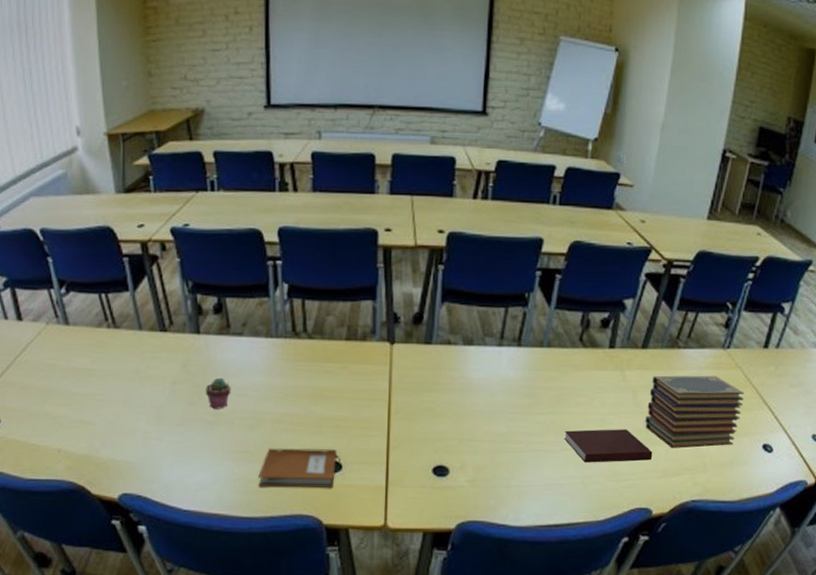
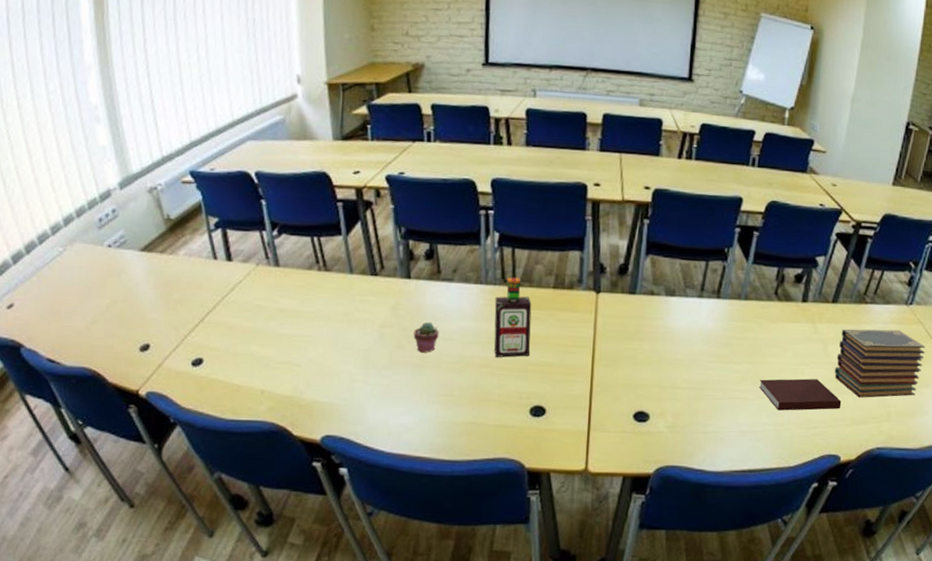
notebook: present [258,448,340,488] -> none [462,392,544,432]
bottle: none [286,329,325,412] -> present [494,277,532,358]

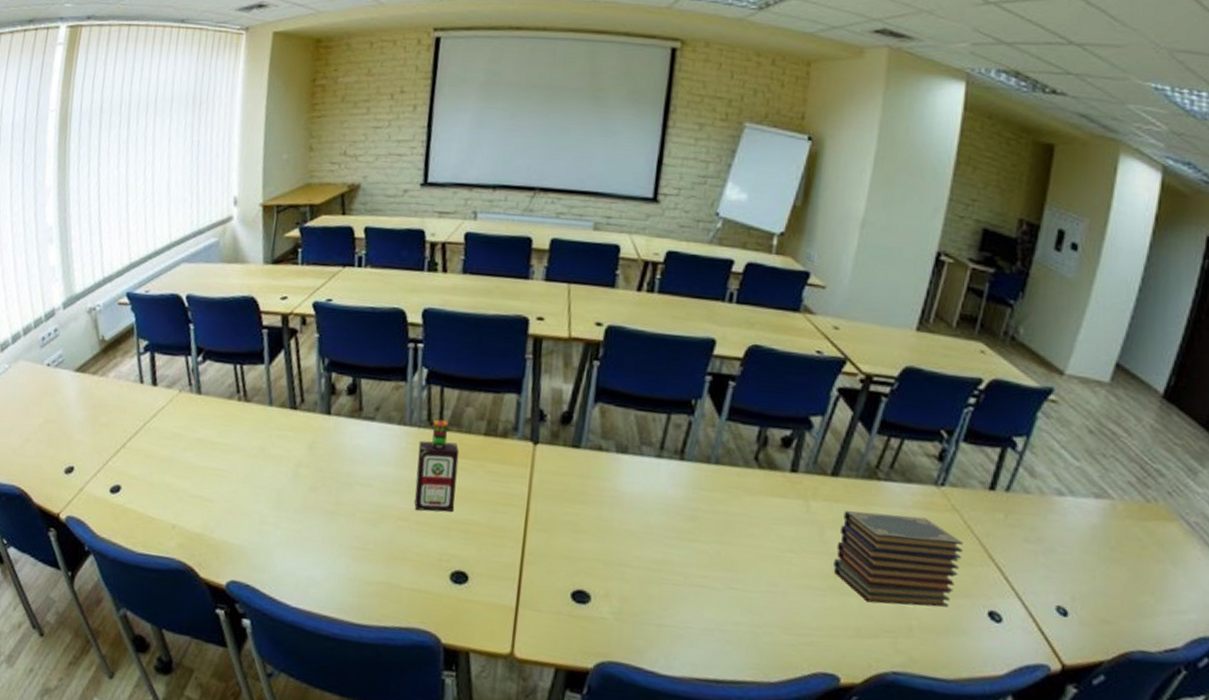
potted succulent: present [413,322,439,353] -> none [329,464,357,499]
notebook: present [759,378,842,411] -> none [731,565,843,615]

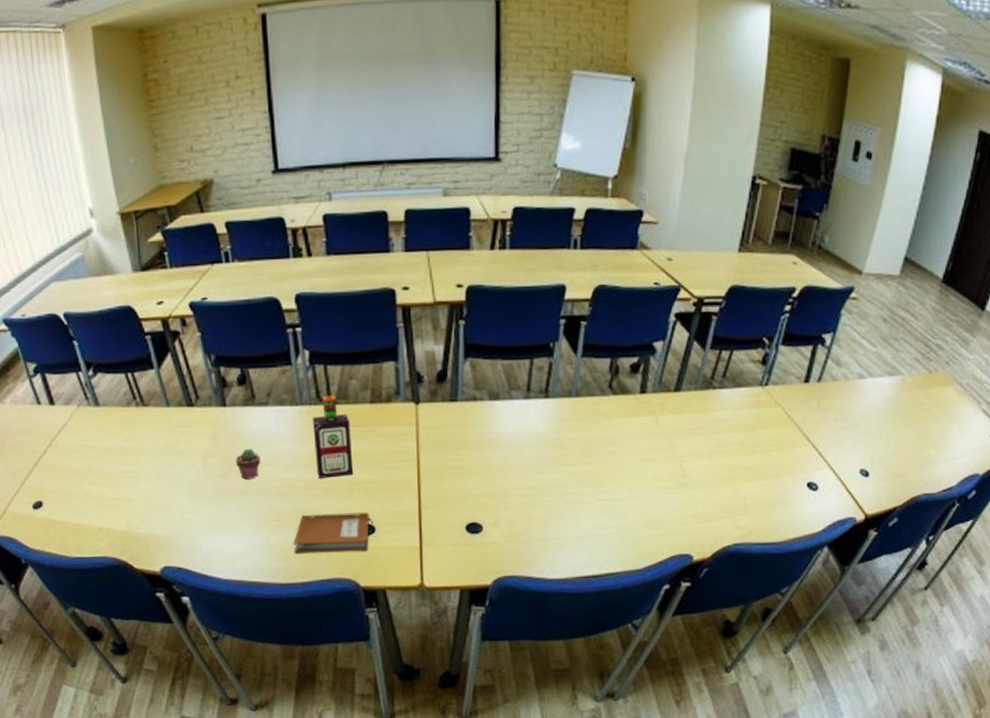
potted succulent: none [329,464,357,499] -> present [235,448,261,480]
notebook: none [374,548,467,602] -> present [293,512,373,554]
book stack: present [833,511,963,608] -> none [681,415,785,492]

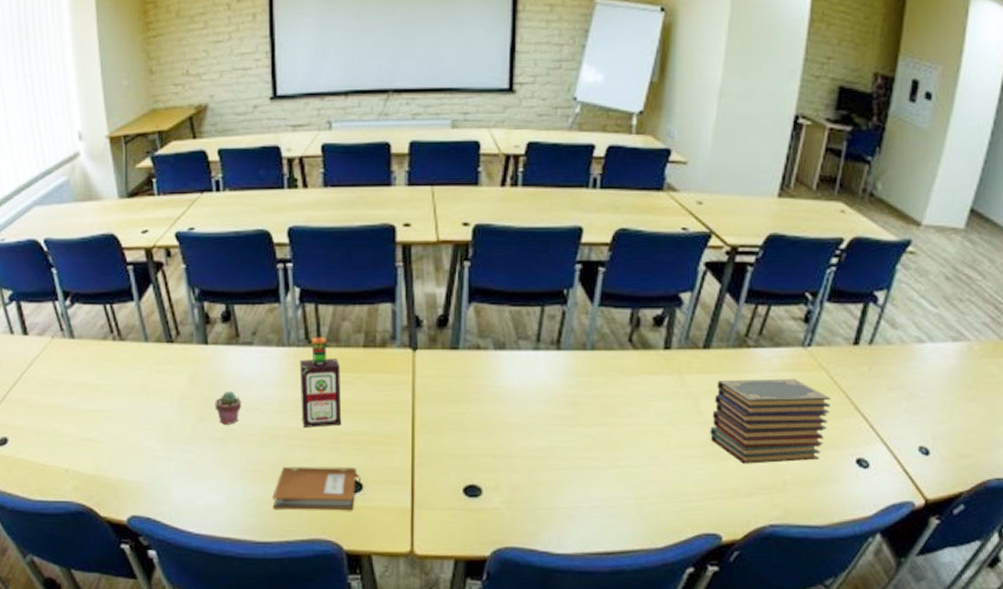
book stack: none [681,415,785,492] -> present [710,378,831,464]

